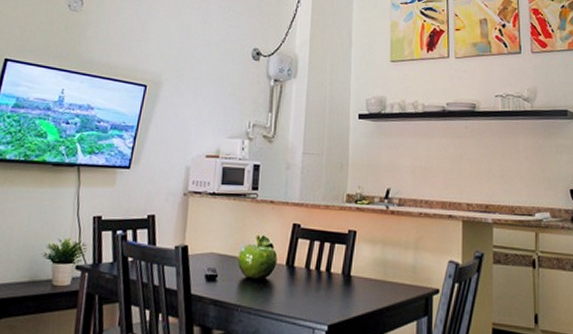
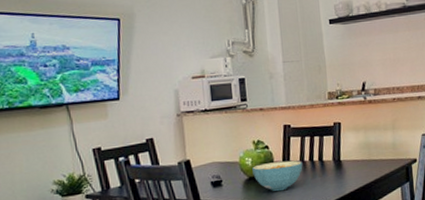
cereal bowl: none [251,264,308,300] -> present [252,160,303,192]

